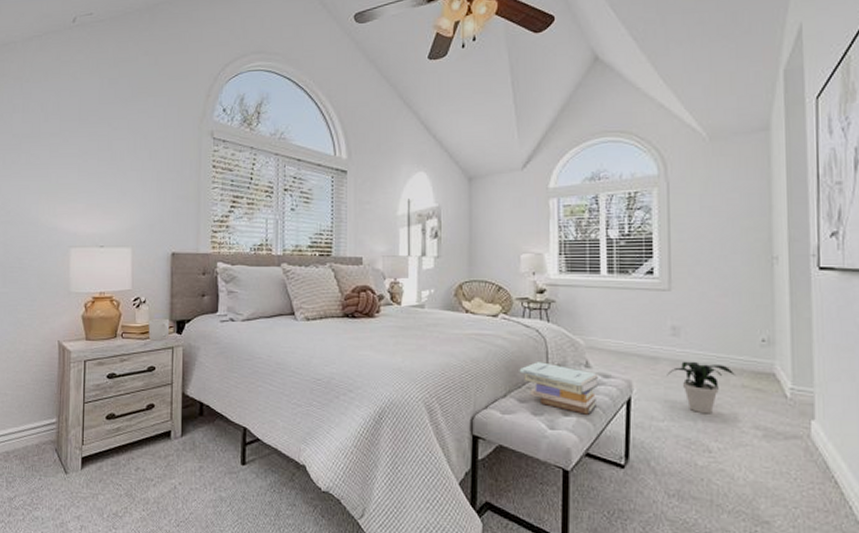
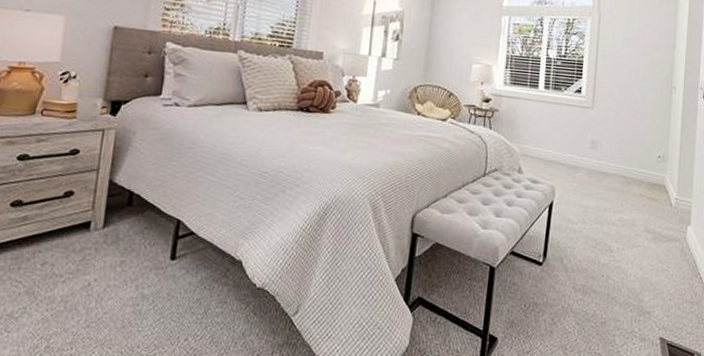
books: present [519,362,599,415] -> none [460,165,528,216]
potted plant: present [667,361,735,414] -> none [583,171,636,219]

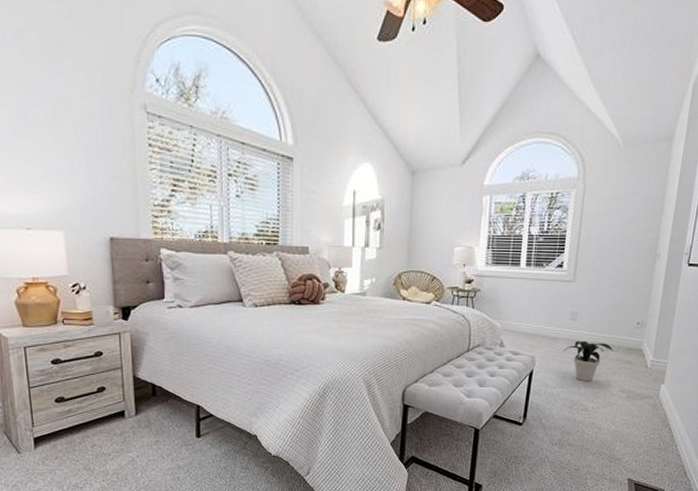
potted plant: none [583,171,636,219] -> present [563,340,614,382]

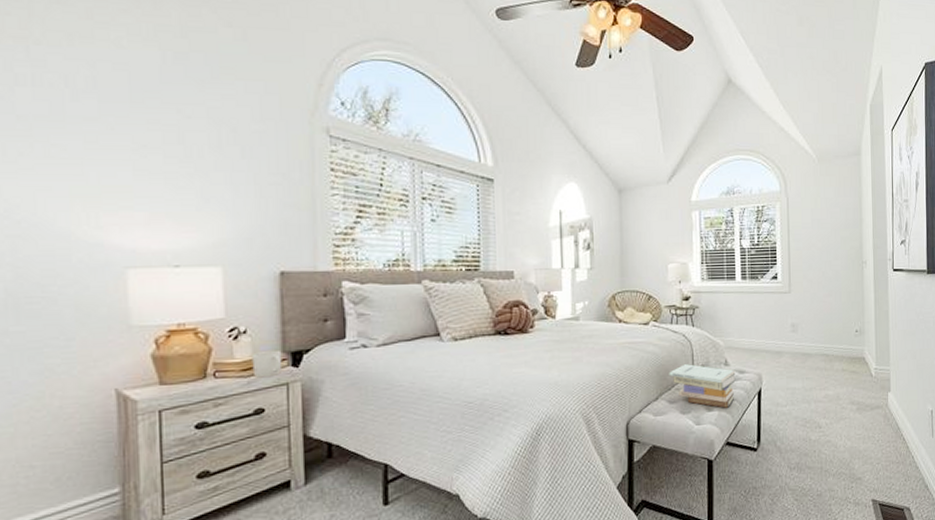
books: none [446,343,510,385] -> present [669,364,736,408]
potted plant: present [563,340,614,382] -> none [788,353,837,397]

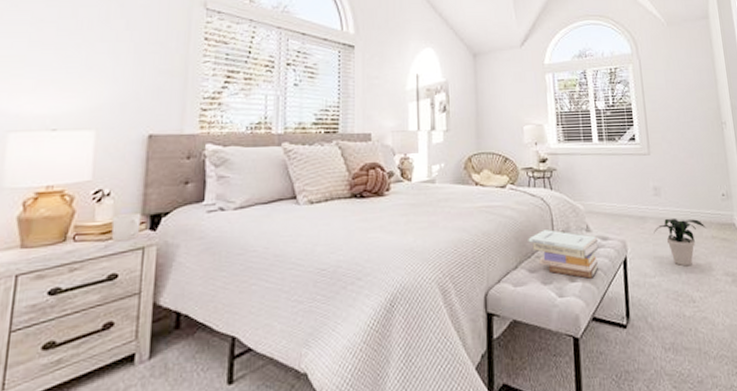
potted plant: none [788,353,837,397] -> present [654,218,706,267]

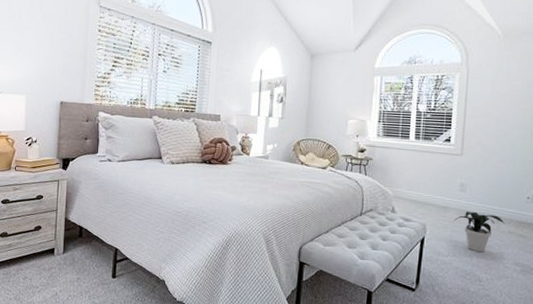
mug: present [111,214,142,242] -> none [38,156,57,175]
books: present [528,229,598,279] -> none [340,206,401,249]

